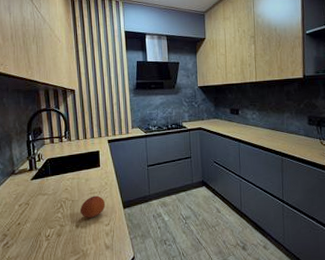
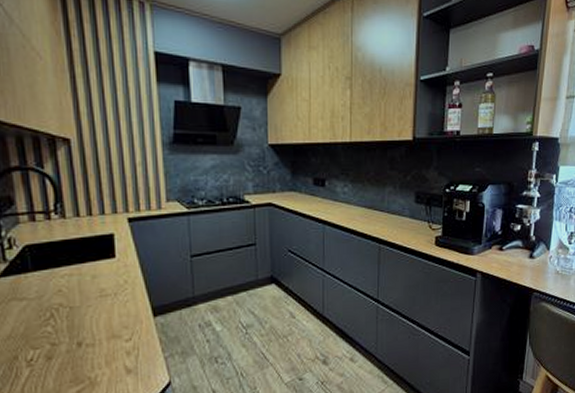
fruit: present [79,195,106,218] -> none [82,299,125,332]

